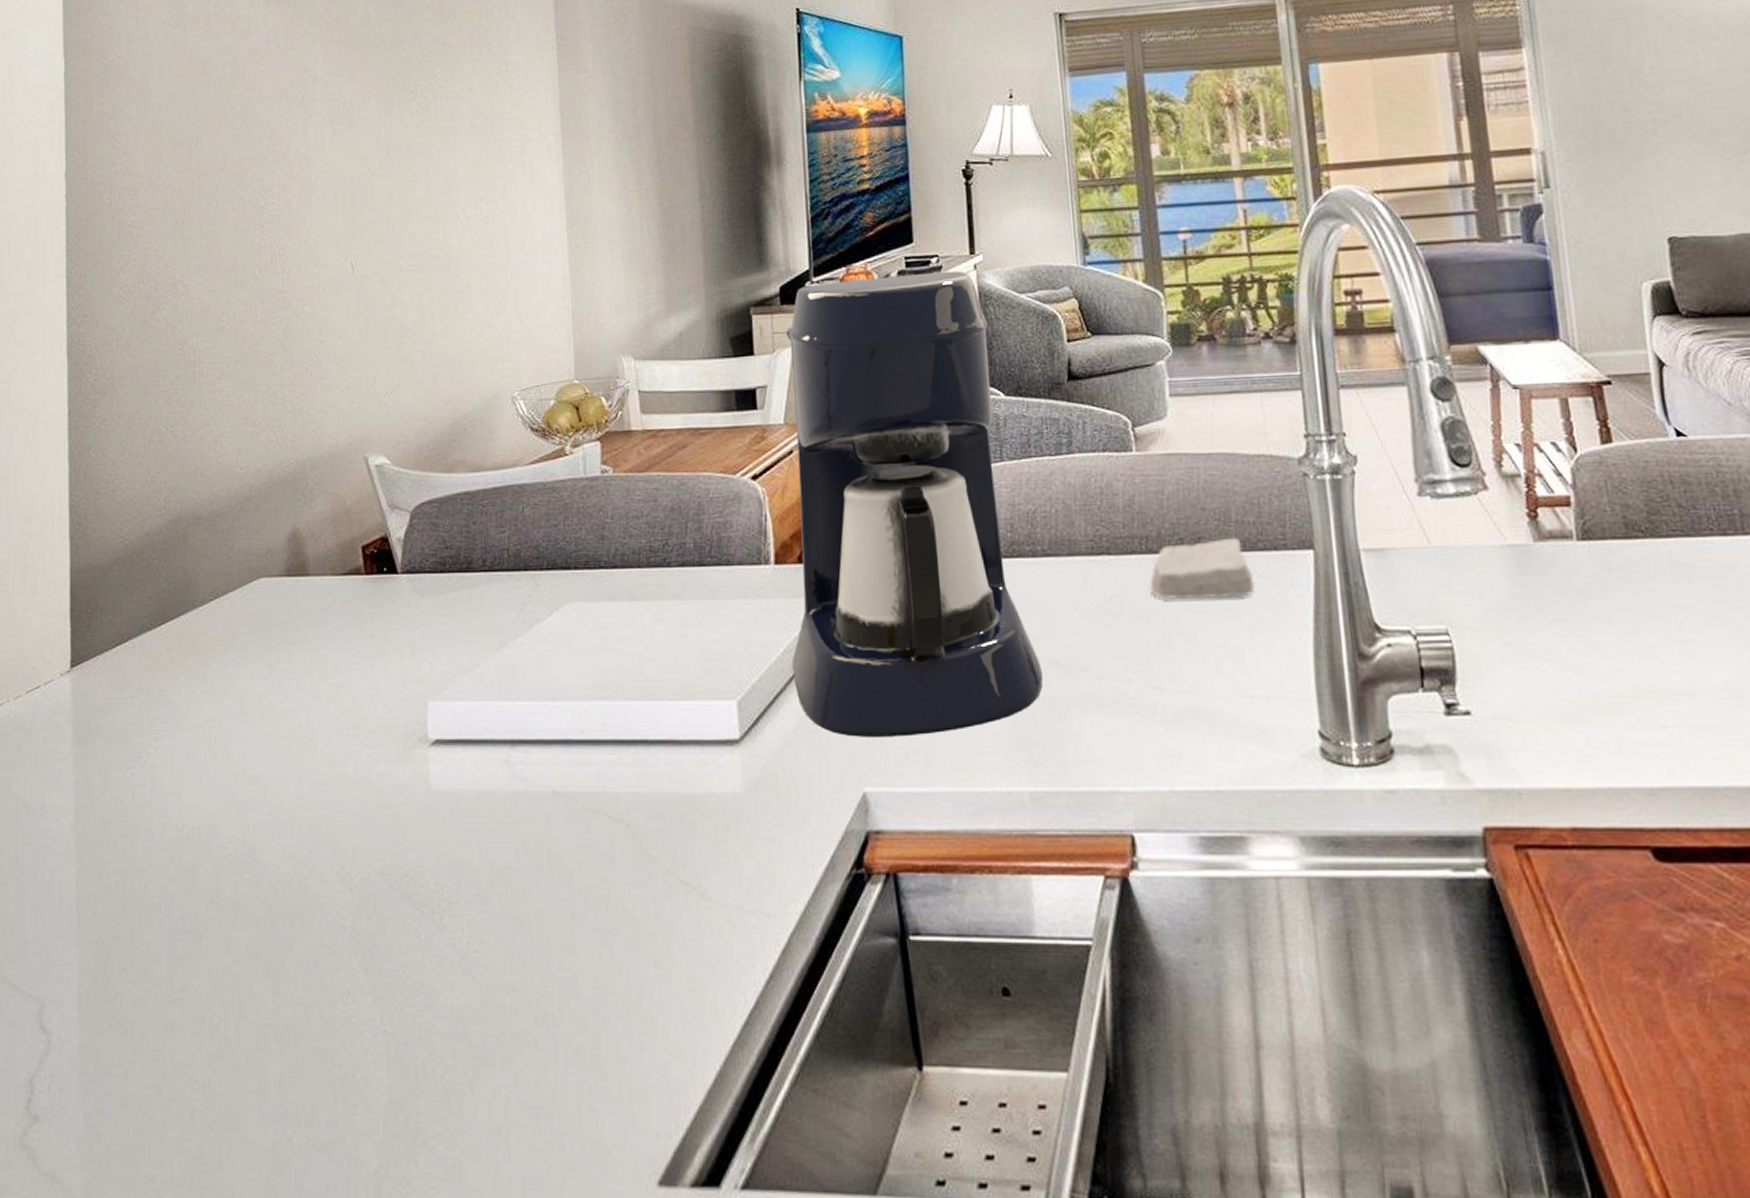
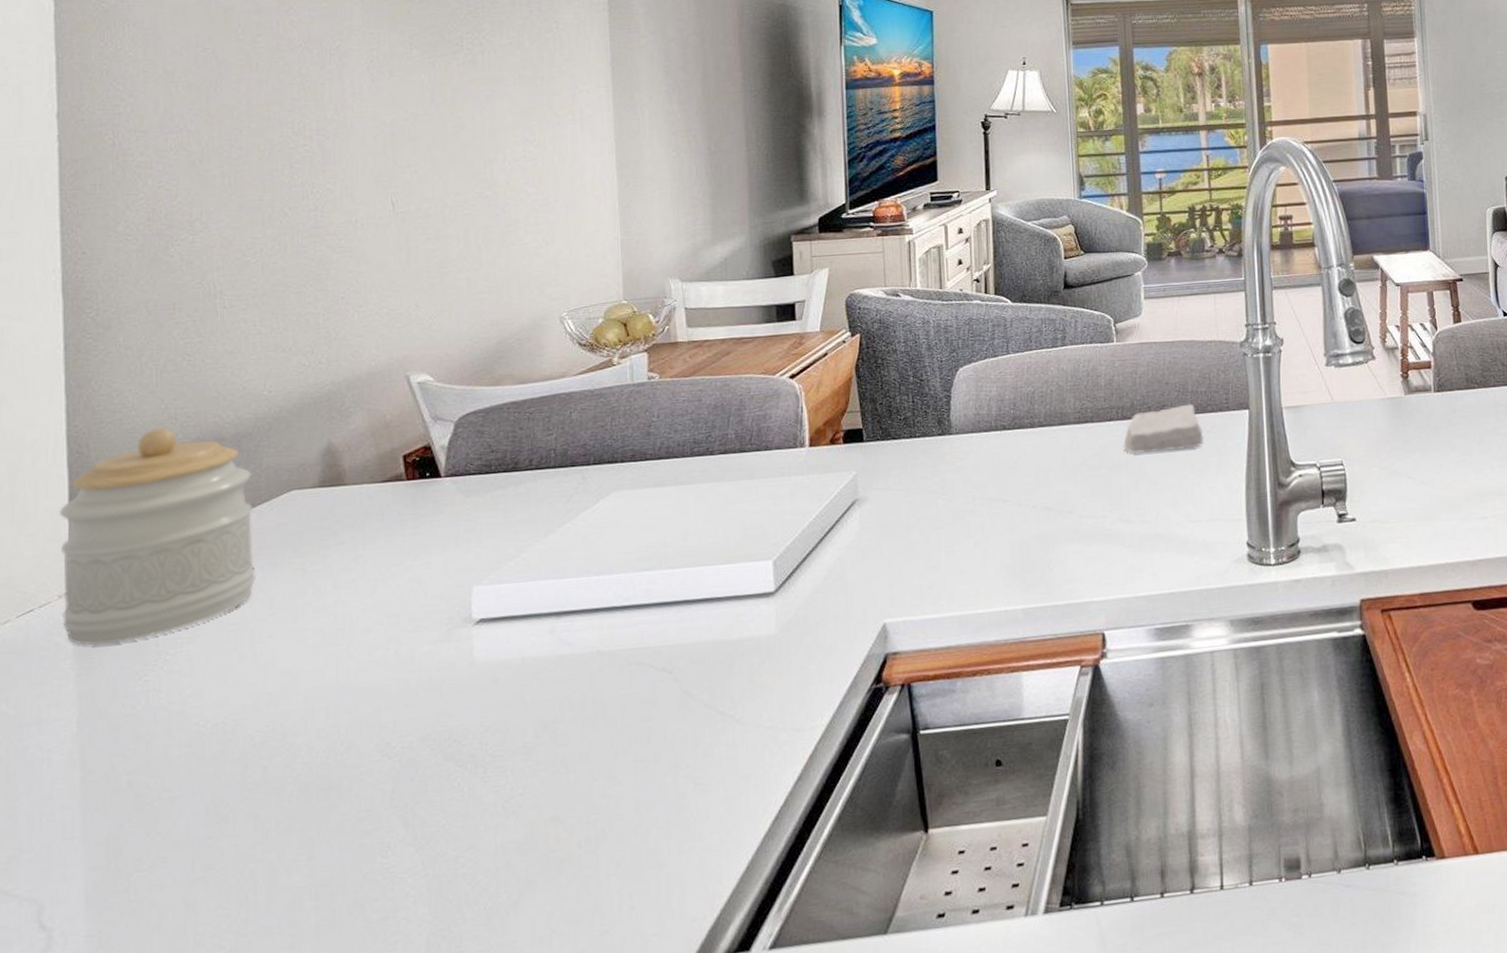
jar: none [61,501,228,730] -> present [58,427,255,645]
coffee maker: present [785,270,1044,737] -> none [823,203,1037,581]

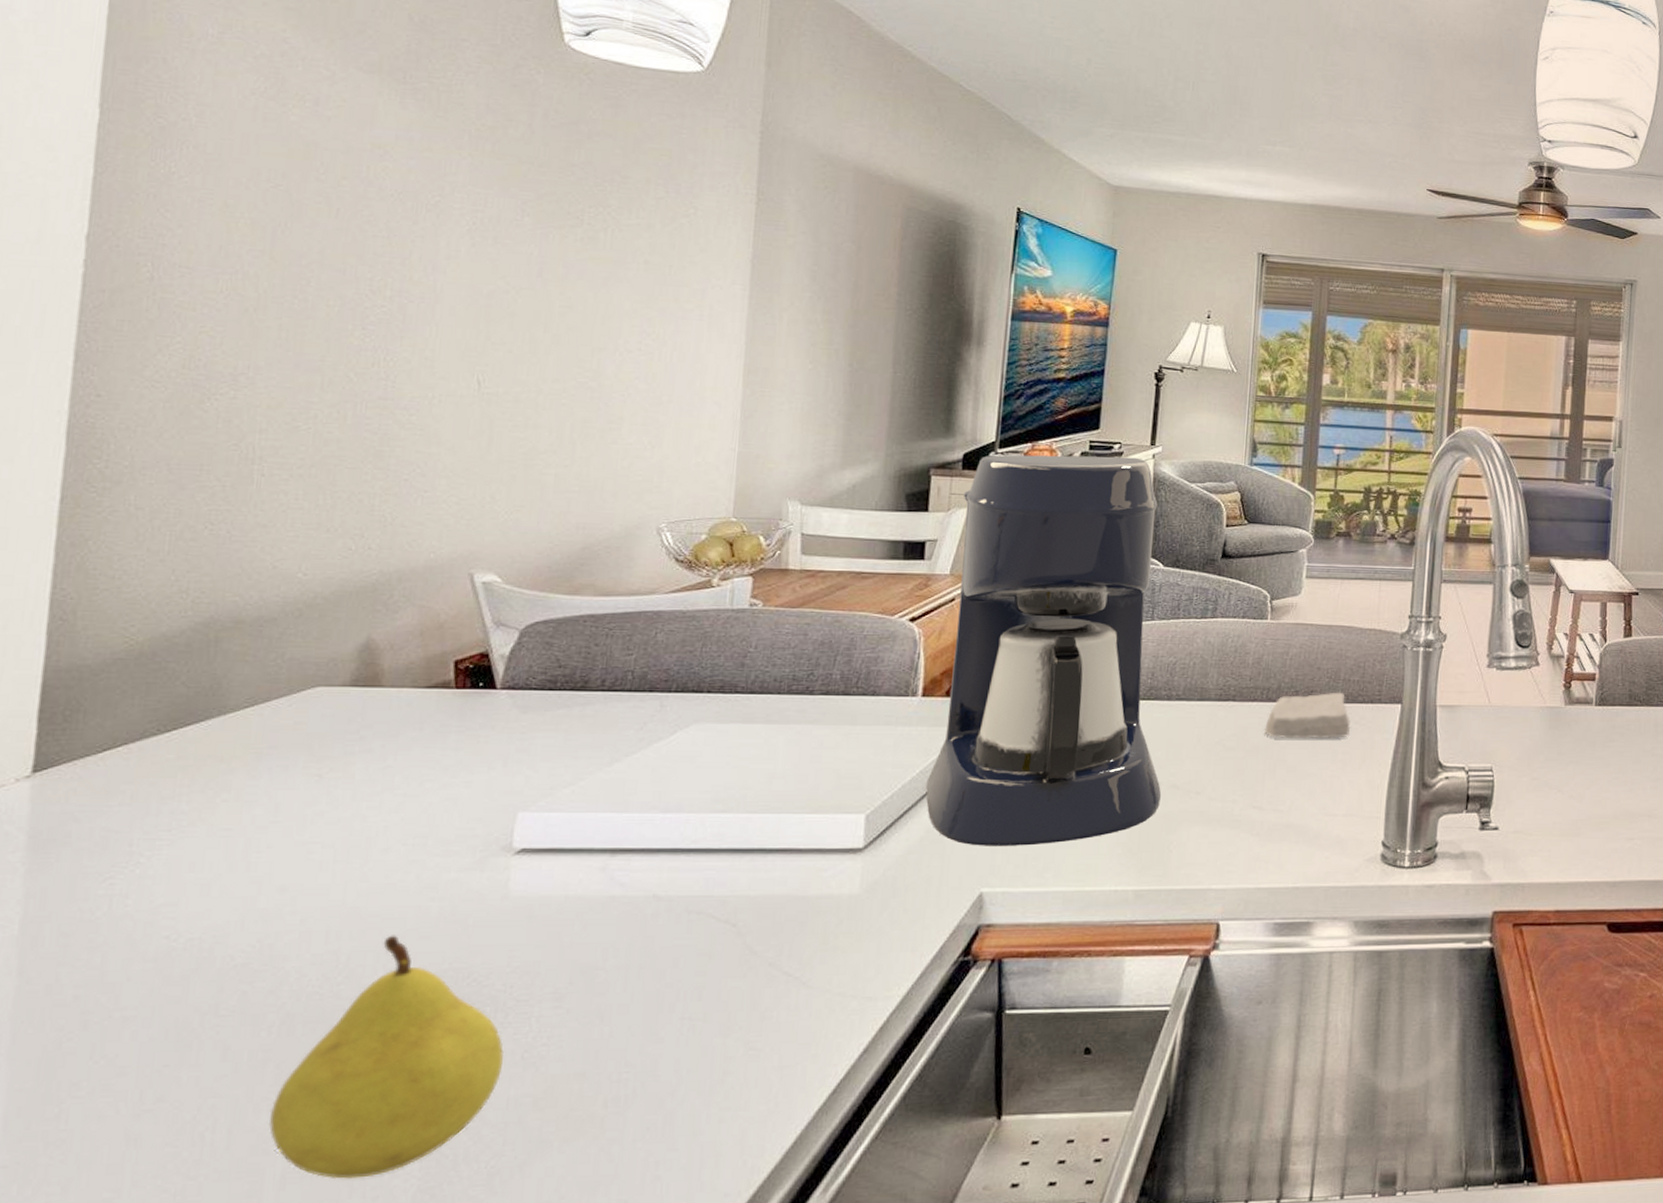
jar: present [58,427,255,645] -> none [16,600,271,839]
fruit: none [299,706,488,928] -> present [268,935,504,1179]
coffee maker: none [823,203,1037,581] -> present [926,454,1162,846]

